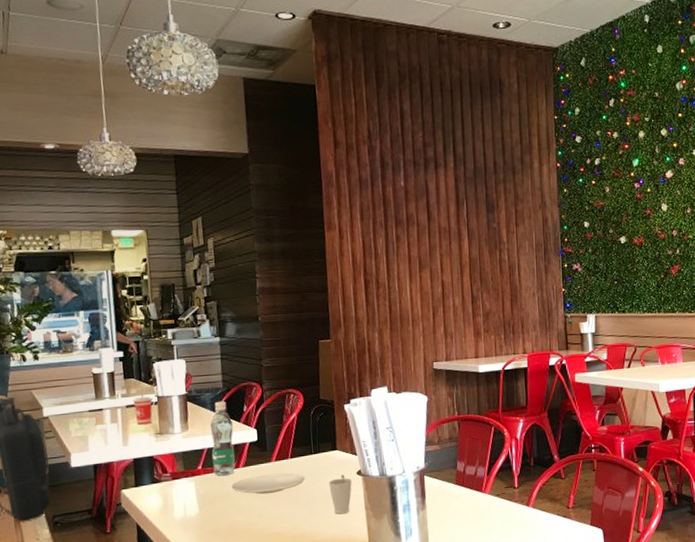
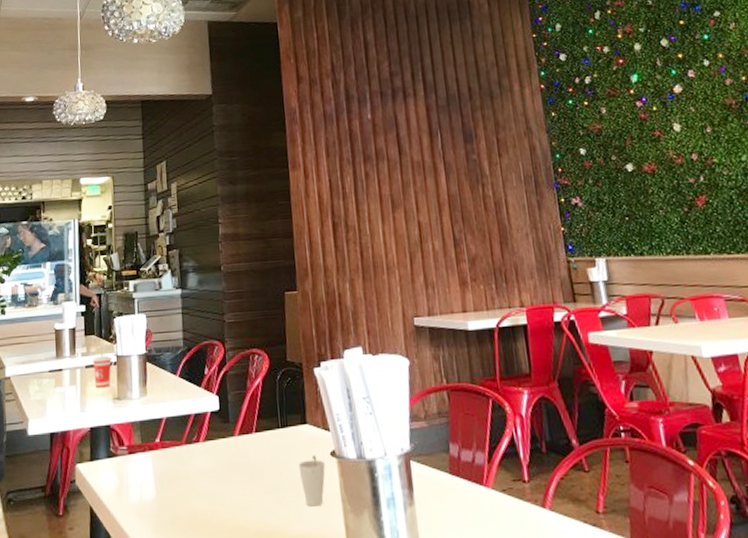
bottle: present [210,401,236,476] -> none [169,361,196,452]
plate: present [231,473,305,494] -> none [190,450,272,477]

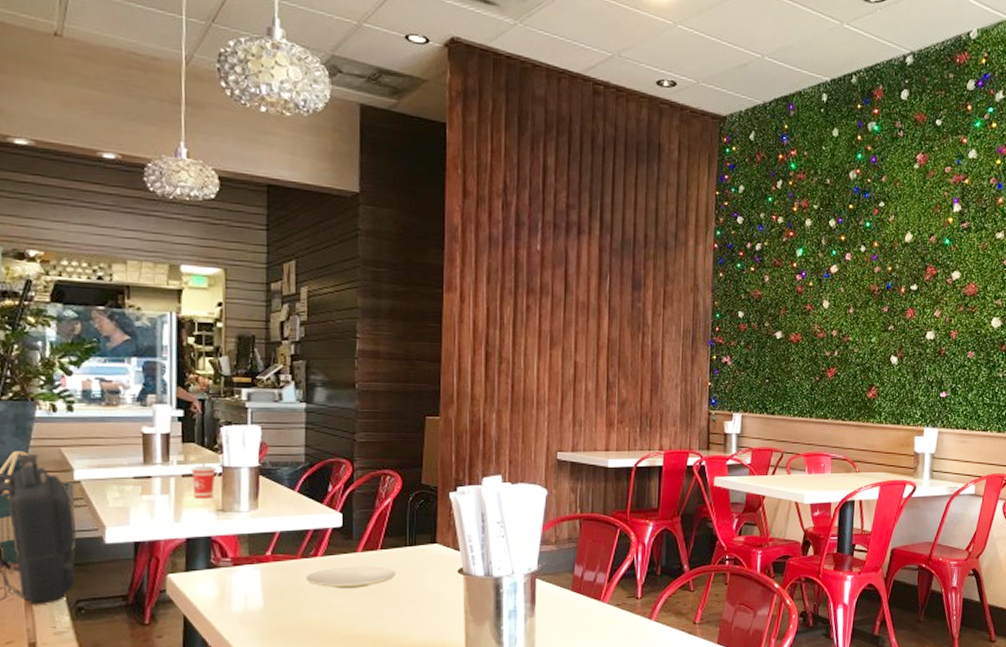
plate: none [190,450,272,477] -> present [305,566,396,589]
cup: present [298,455,326,507] -> none [423,572,451,617]

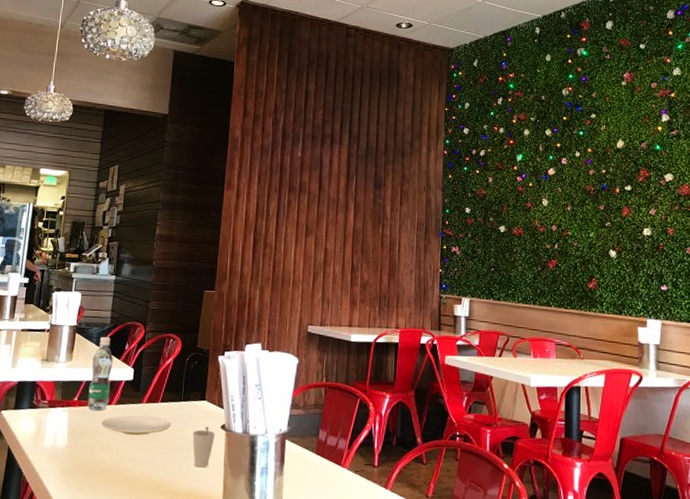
beverage cup: present [187,449,217,500] -> none [27,309,47,350]
bottle: none [284,477,314,565] -> present [87,336,113,411]
cup: none [423,572,451,617] -> present [192,426,215,468]

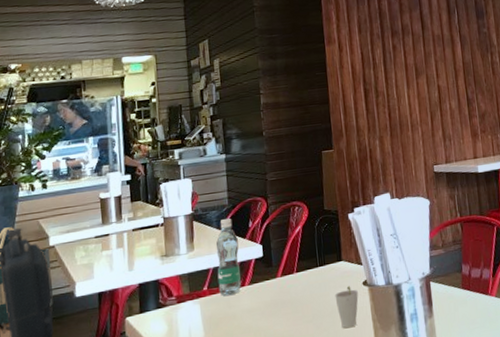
plate: present [101,415,171,436] -> none [237,288,311,313]

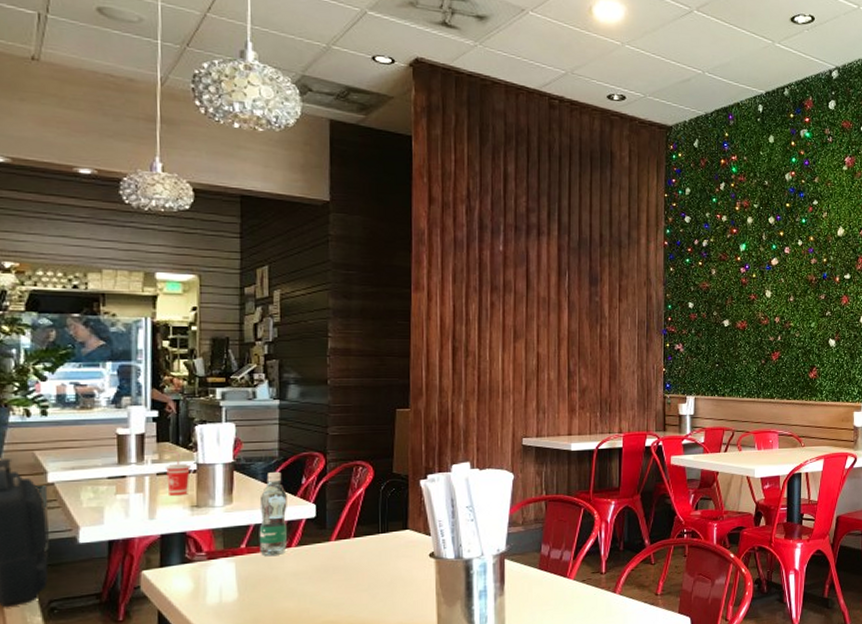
beverage cup: none [135,206,160,249] -> present [162,448,192,497]
cup: present [335,286,359,329] -> none [396,557,423,601]

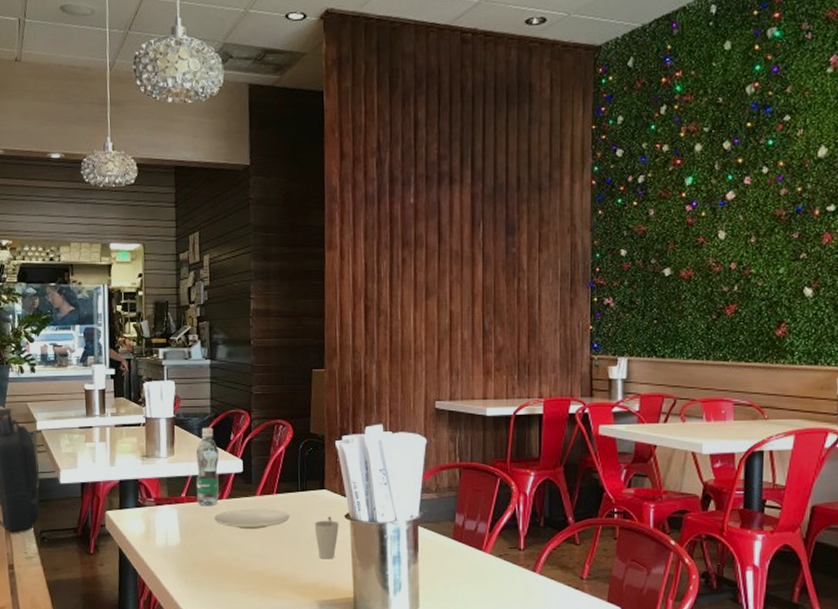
beverage cup: present [162,448,192,497] -> none [118,402,142,447]
plate: none [280,554,369,578] -> present [214,508,290,530]
cup: none [396,557,423,601] -> present [314,516,339,559]

